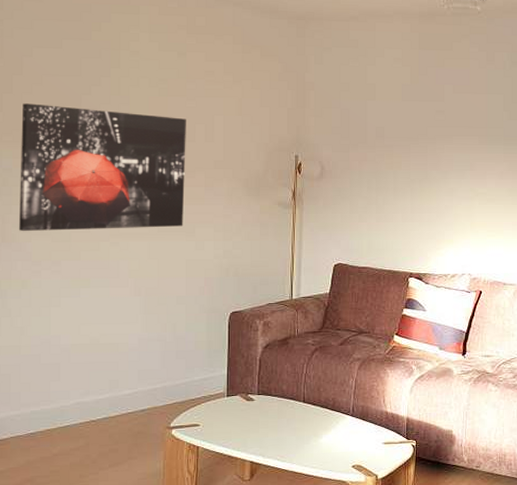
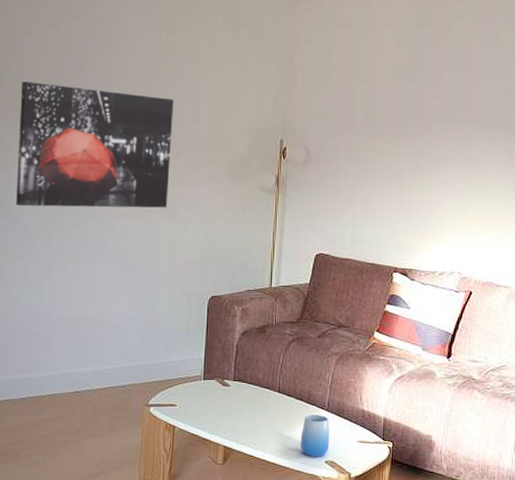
cup: none [327,421,356,463] -> present [300,414,330,457]

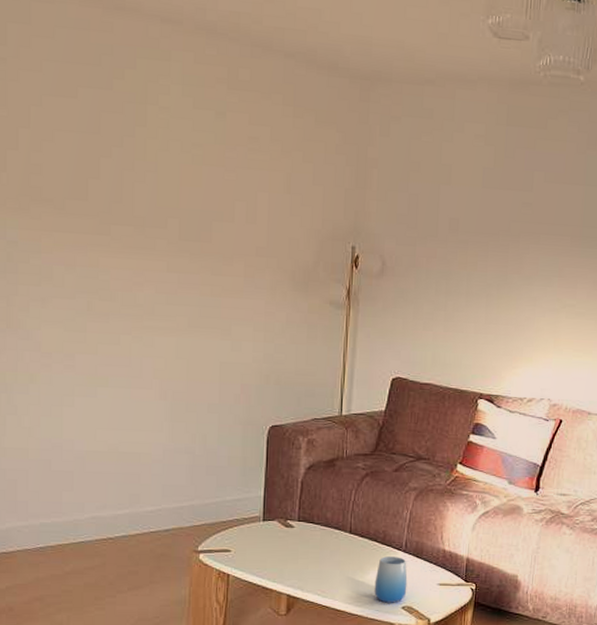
wall art: present [16,81,174,208] -> none [27,163,224,323]

